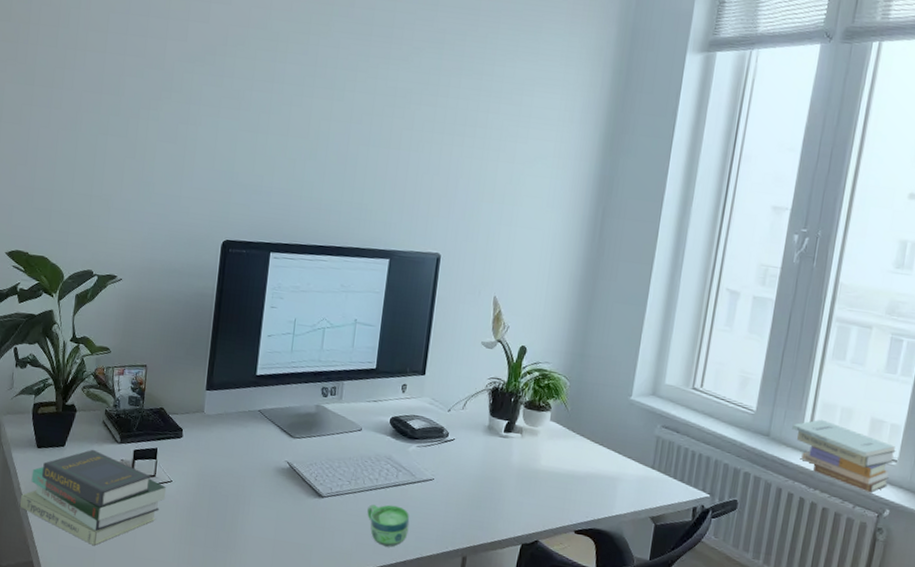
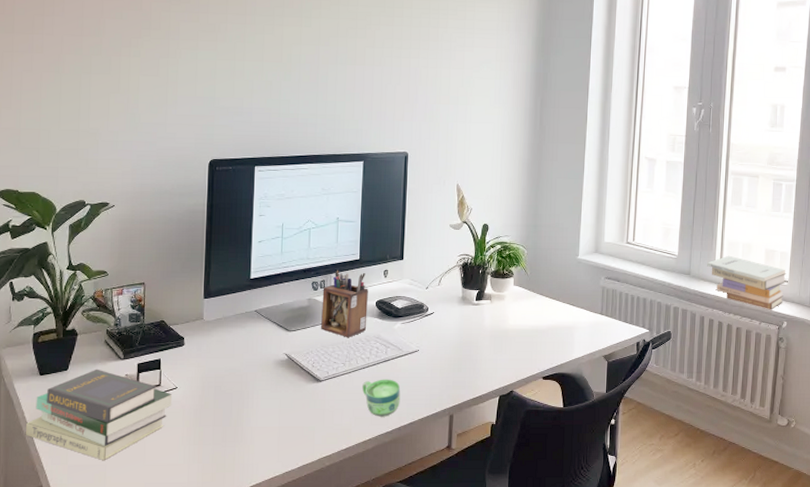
desk organizer: none [328,377,383,454] -> present [321,270,368,337]

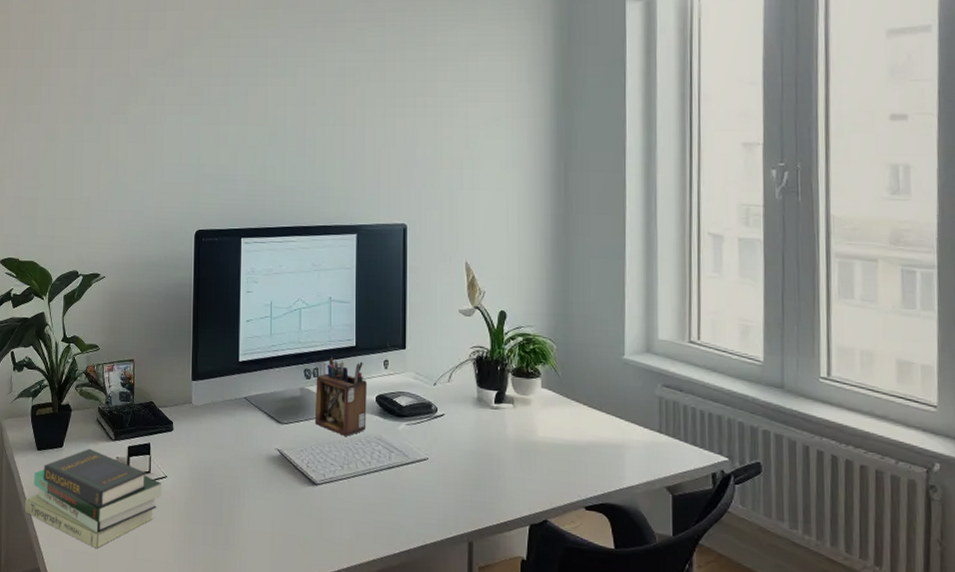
cup: present [361,379,401,417] -> none [362,489,408,536]
books: present [707,255,786,310] -> none [808,365,934,446]

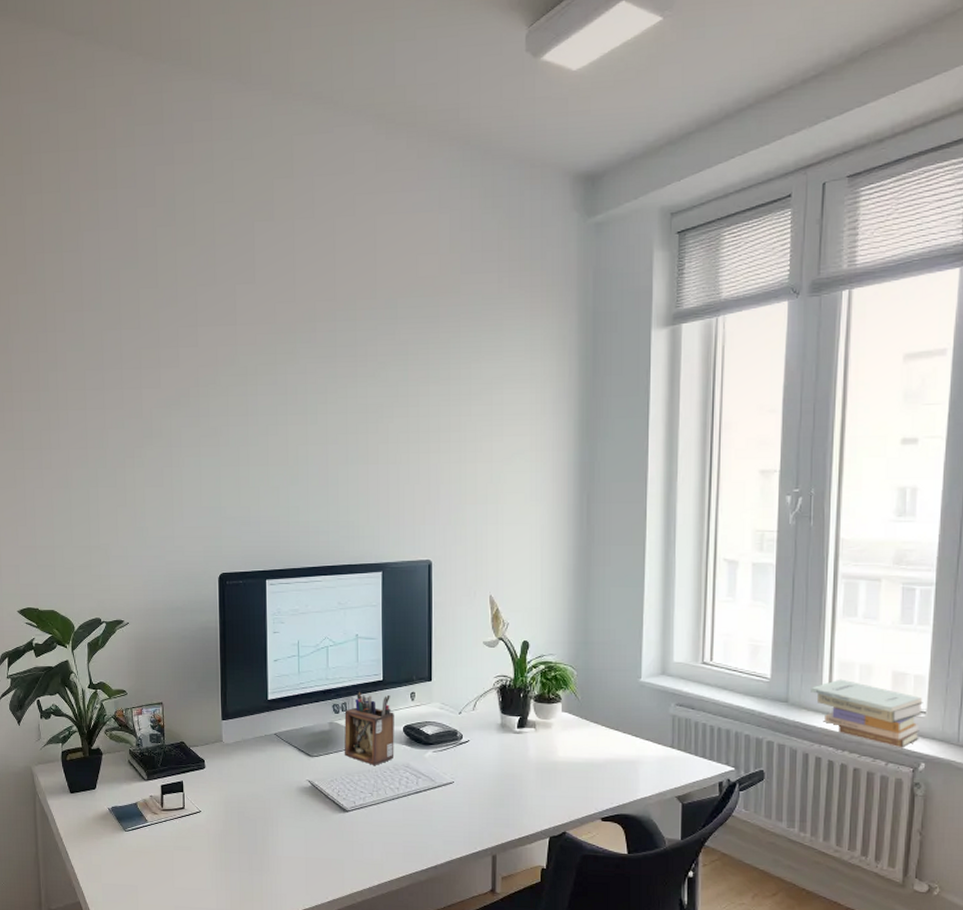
books: present [24,448,162,548] -> none [60,789,197,881]
books: none [808,365,934,446] -> present [811,679,923,748]

